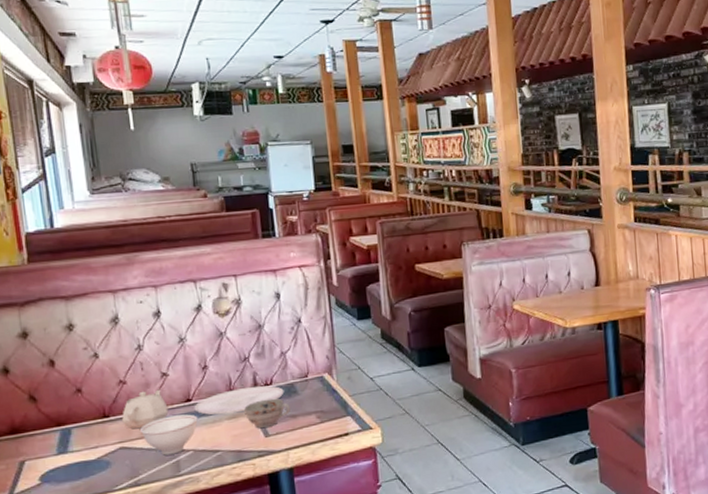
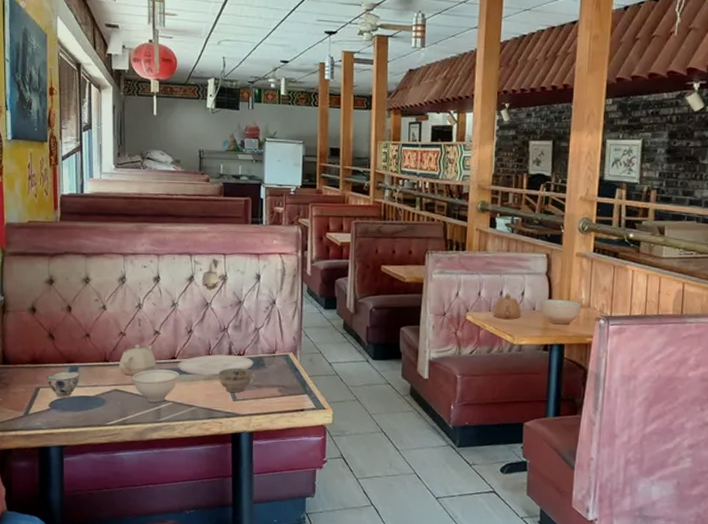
teacup: none [32,434,75,467] -> present [46,371,80,397]
teapot: none [540,275,570,303] -> present [493,293,521,320]
bowl: none [589,273,630,301] -> present [541,298,582,325]

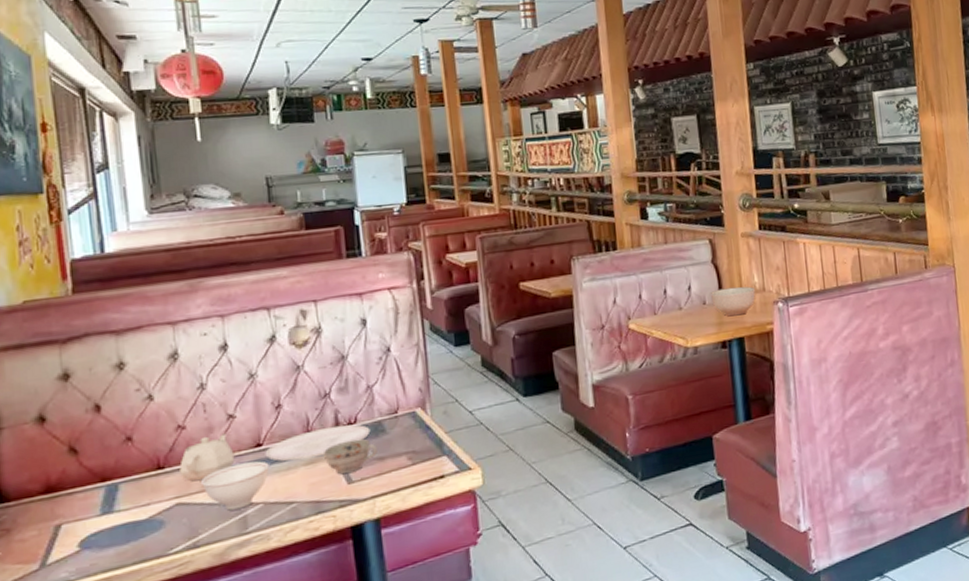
teacup: present [46,371,80,397] -> none [70,491,123,531]
teapot: present [493,293,521,320] -> none [658,290,691,321]

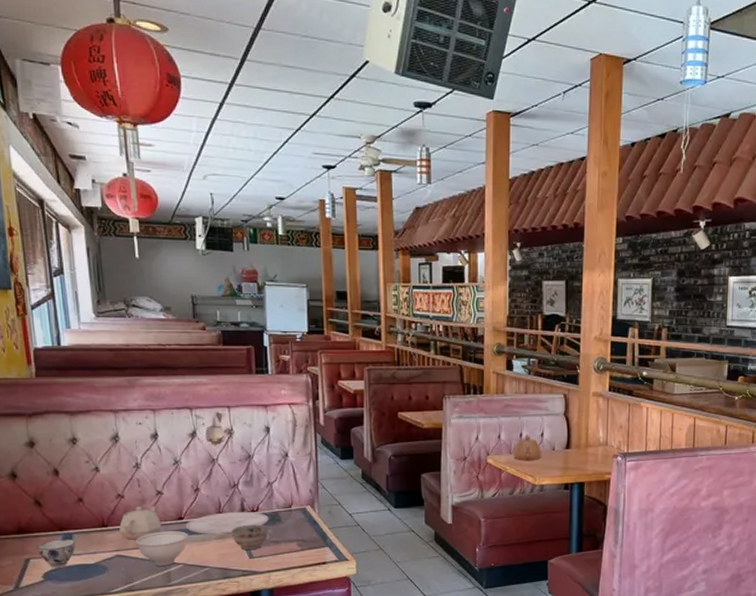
teacup: none [70,491,123,531] -> present [36,538,76,567]
teapot: none [658,290,691,321] -> present [513,435,541,461]
bowl: present [711,286,756,317] -> none [560,438,600,463]

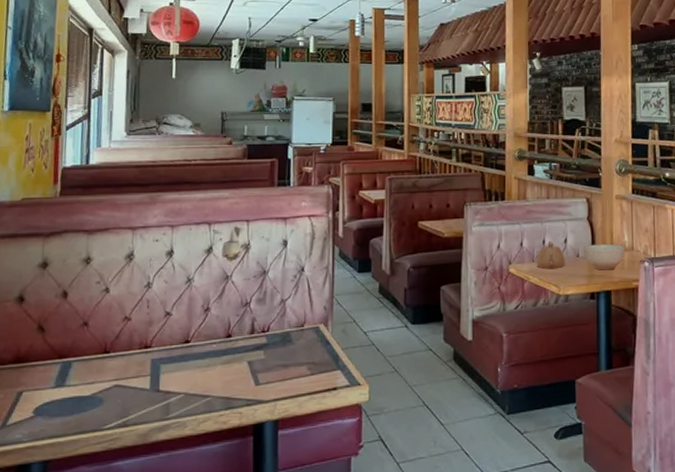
teacup: present [36,538,76,567] -> none [32,367,74,400]
teapot: present [119,506,162,540] -> none [121,328,167,367]
bowl: present [136,531,189,566] -> none [137,356,193,397]
plate: present [185,511,269,534] -> none [191,332,280,359]
teacup: present [232,524,274,551] -> none [239,346,283,376]
bowl: none [560,438,600,463] -> present [584,243,625,271]

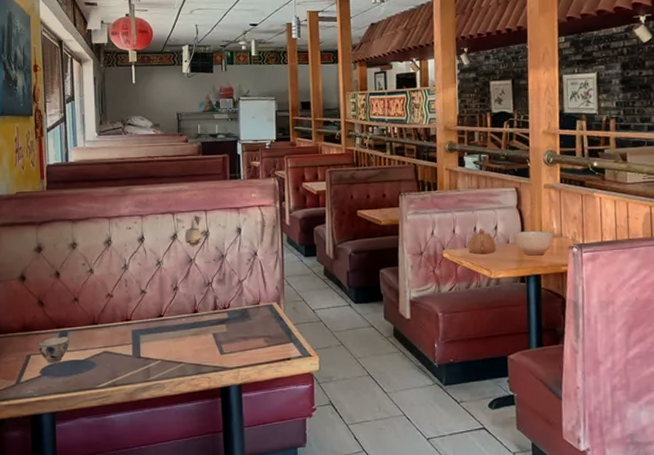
teacup: none [32,367,74,400] -> present [37,336,70,362]

